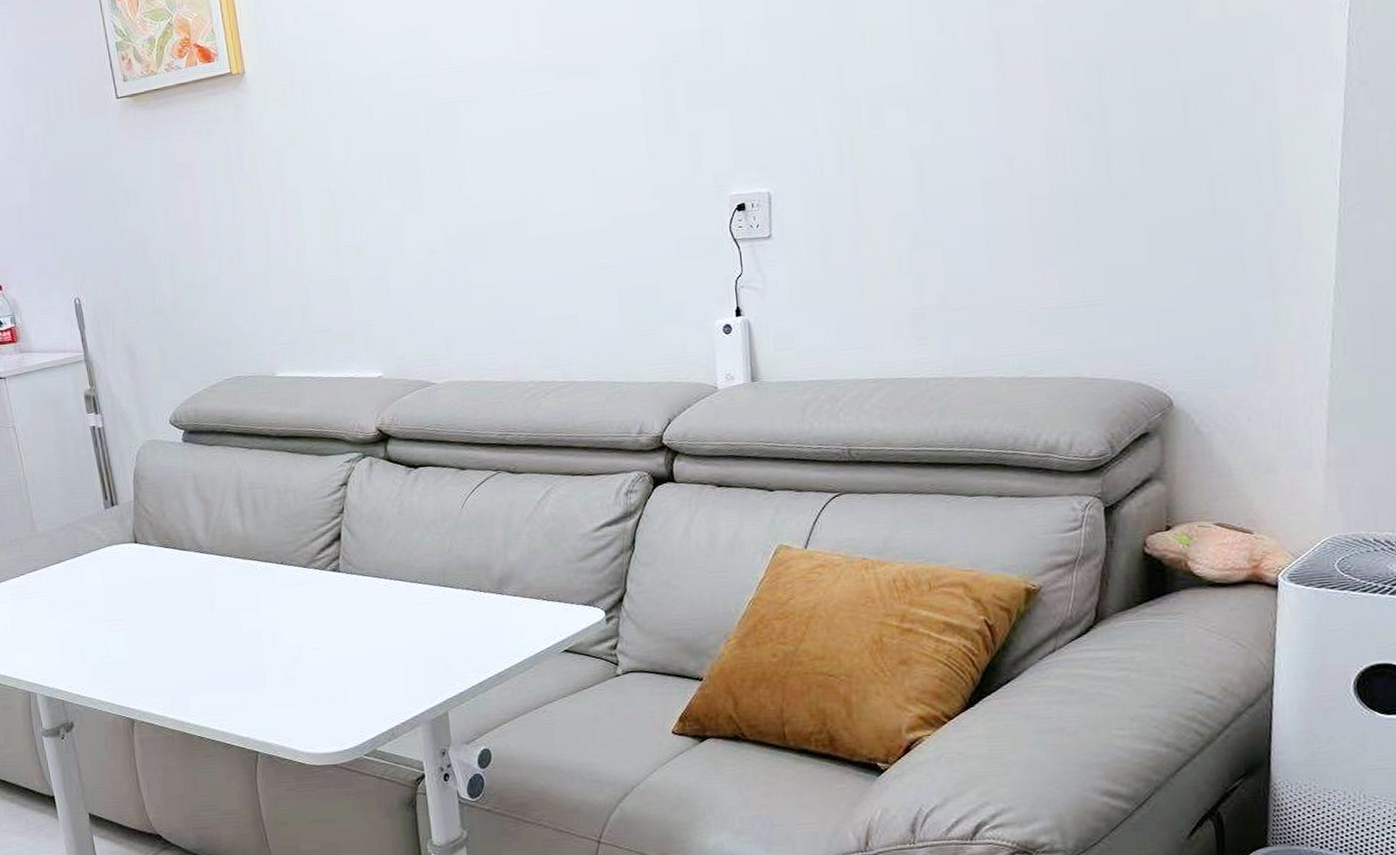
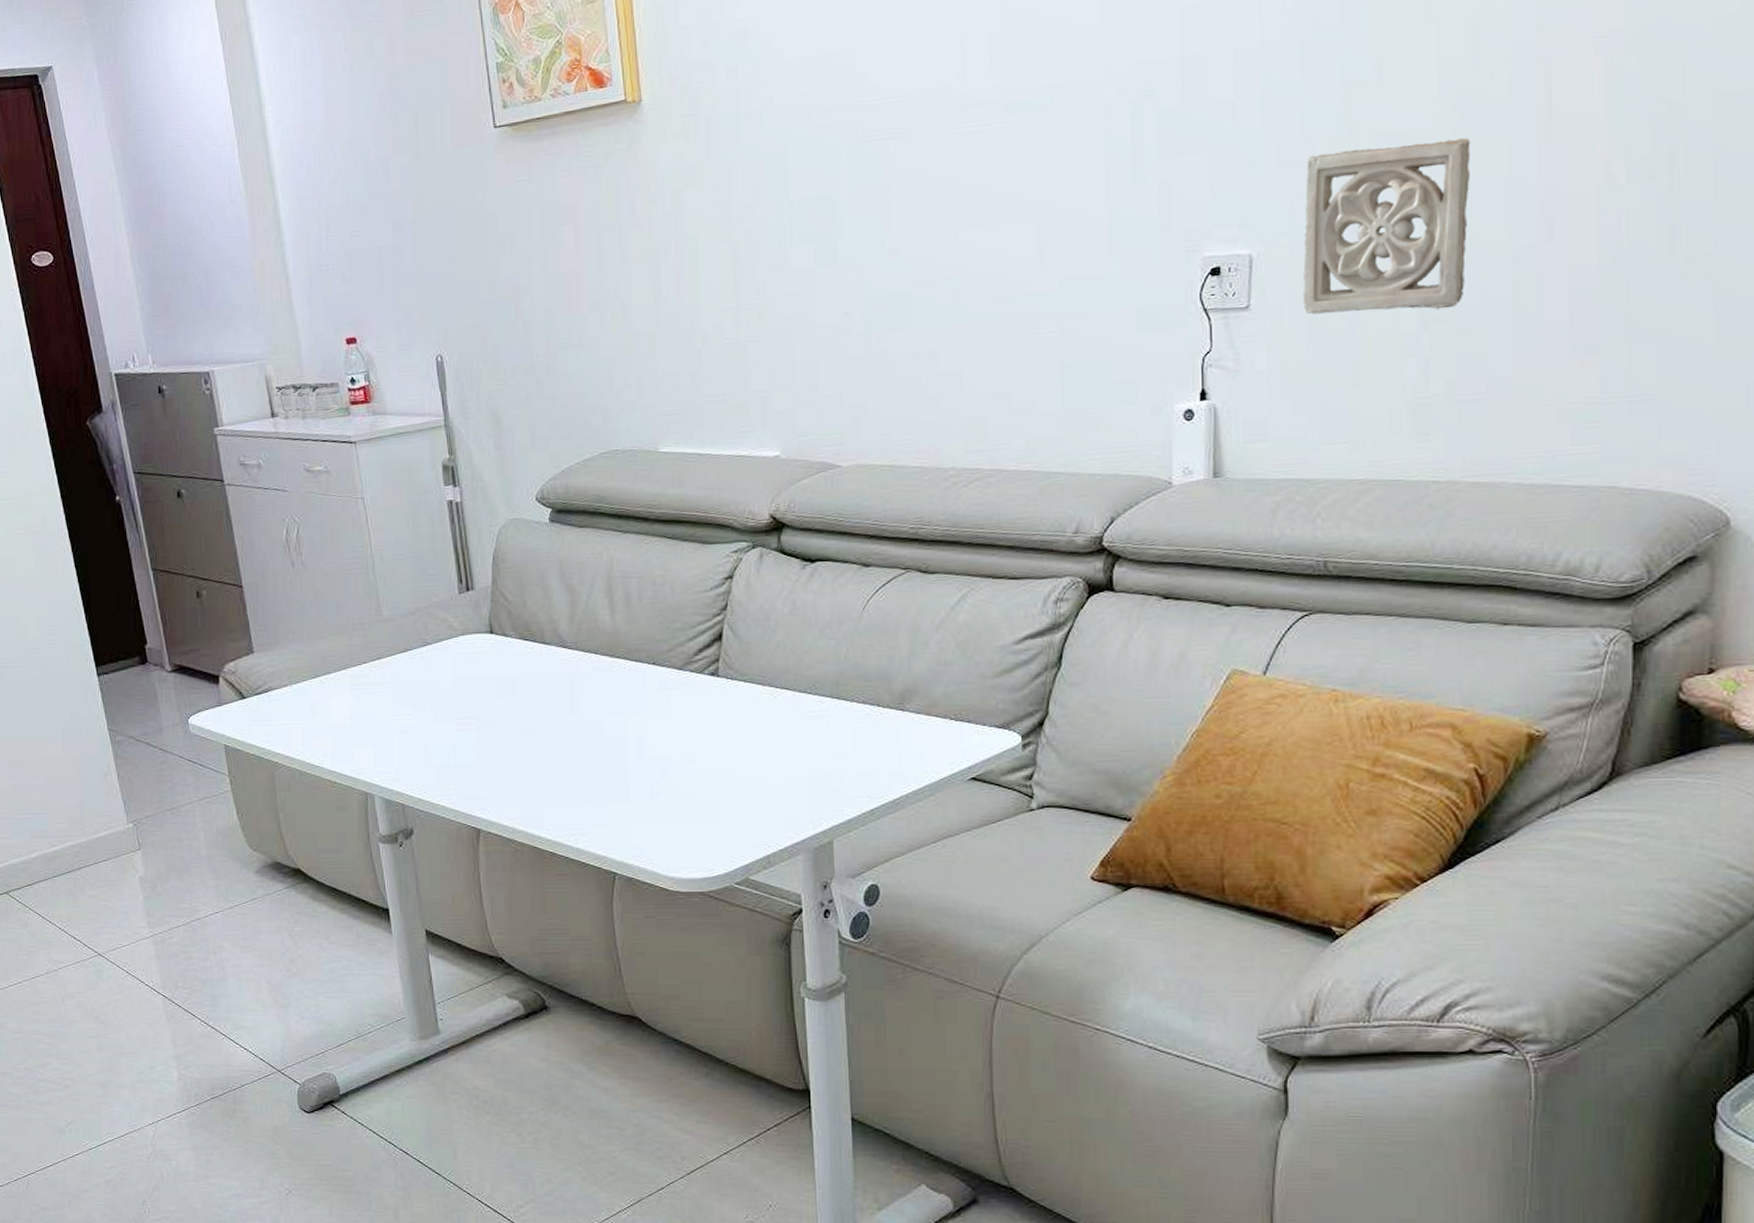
wall ornament: none [809,91,946,241] -> present [1302,137,1471,315]

